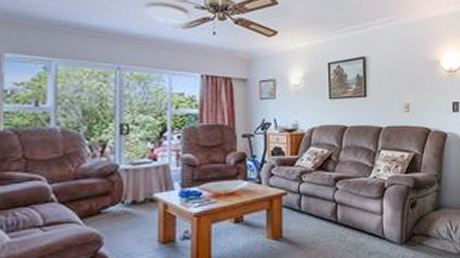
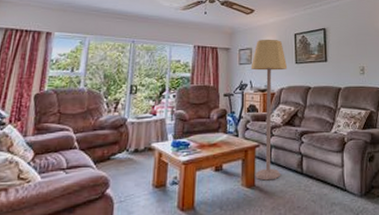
lamp: none [274,68,320,232] -> present [250,39,288,181]

